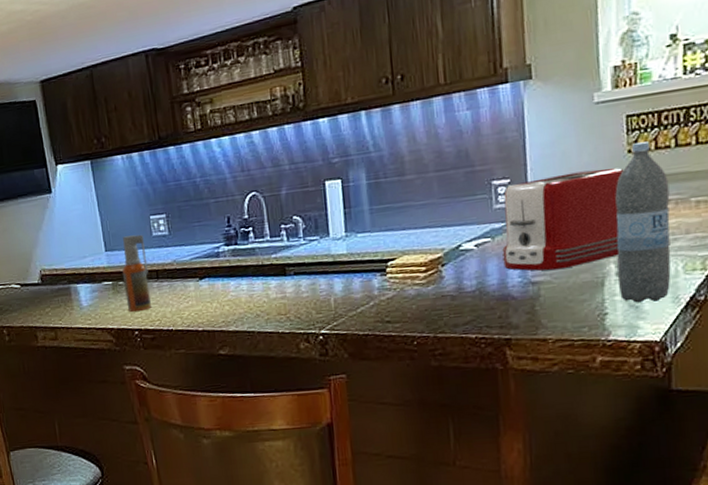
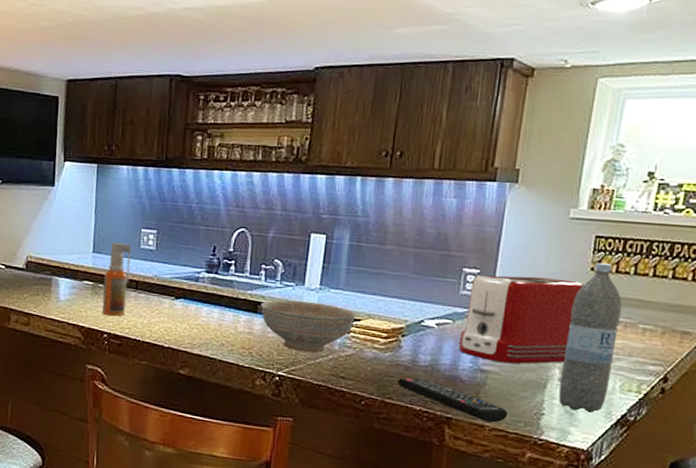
decorative bowl: none [288,250,390,306] -> present [260,300,357,353]
remote control: none [446,304,570,335] -> present [397,378,508,423]

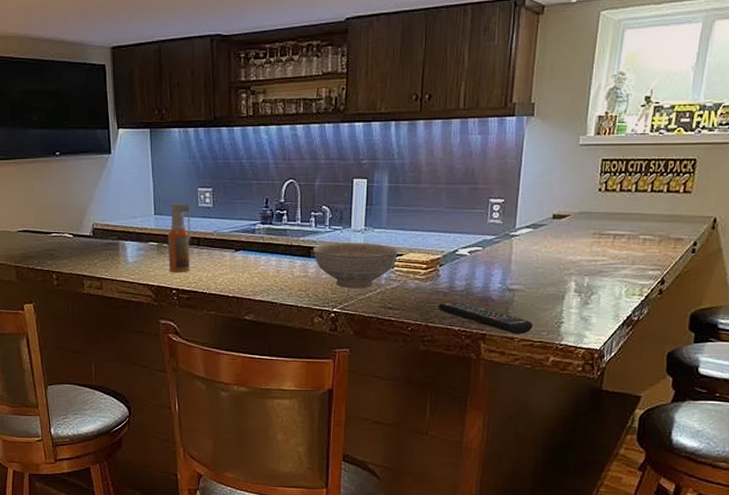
toaster: present [458,275,585,364] -> none [488,201,594,281]
water bottle: present [558,263,622,413] -> none [575,184,626,317]

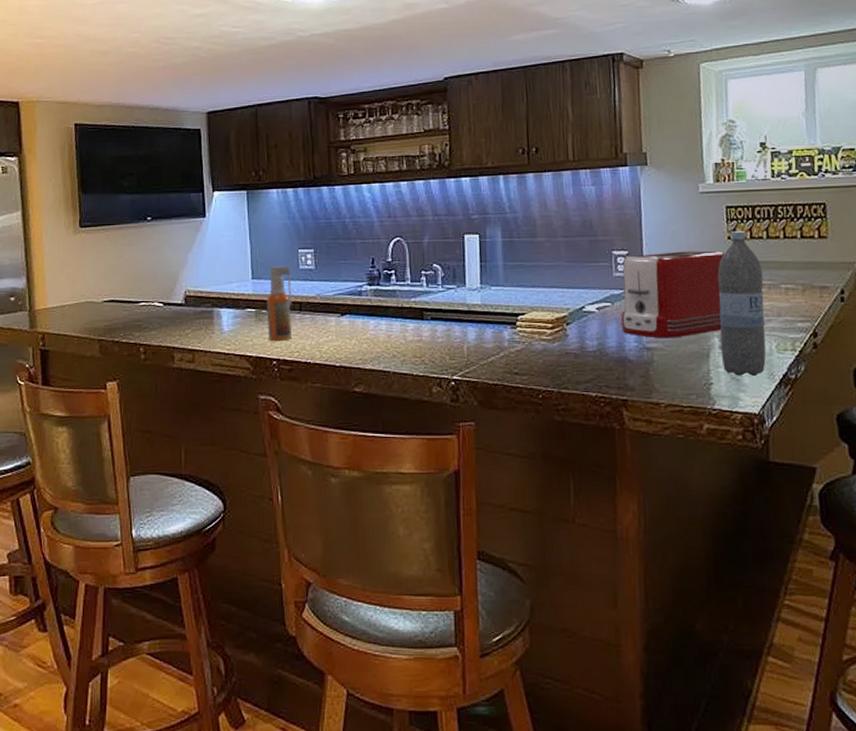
decorative bowl: present [313,243,399,289] -> none [426,302,521,353]
remote control: present [437,302,533,334] -> none [569,364,680,399]
toaster: none [488,201,594,281] -> present [620,251,725,339]
water bottle: none [575,184,626,317] -> present [717,231,766,376]

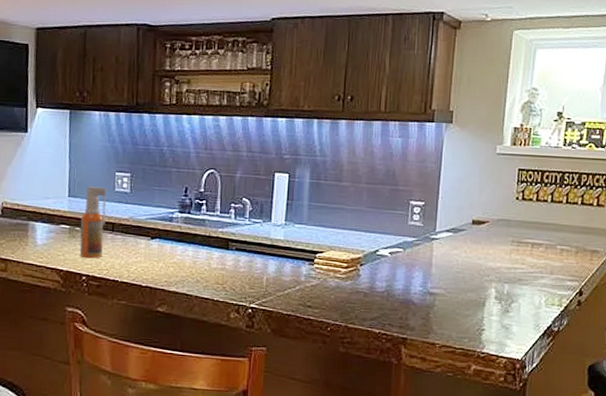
toaster: present [620,251,725,339] -> none [409,206,512,286]
water bottle: present [717,231,766,376] -> none [496,193,543,326]

